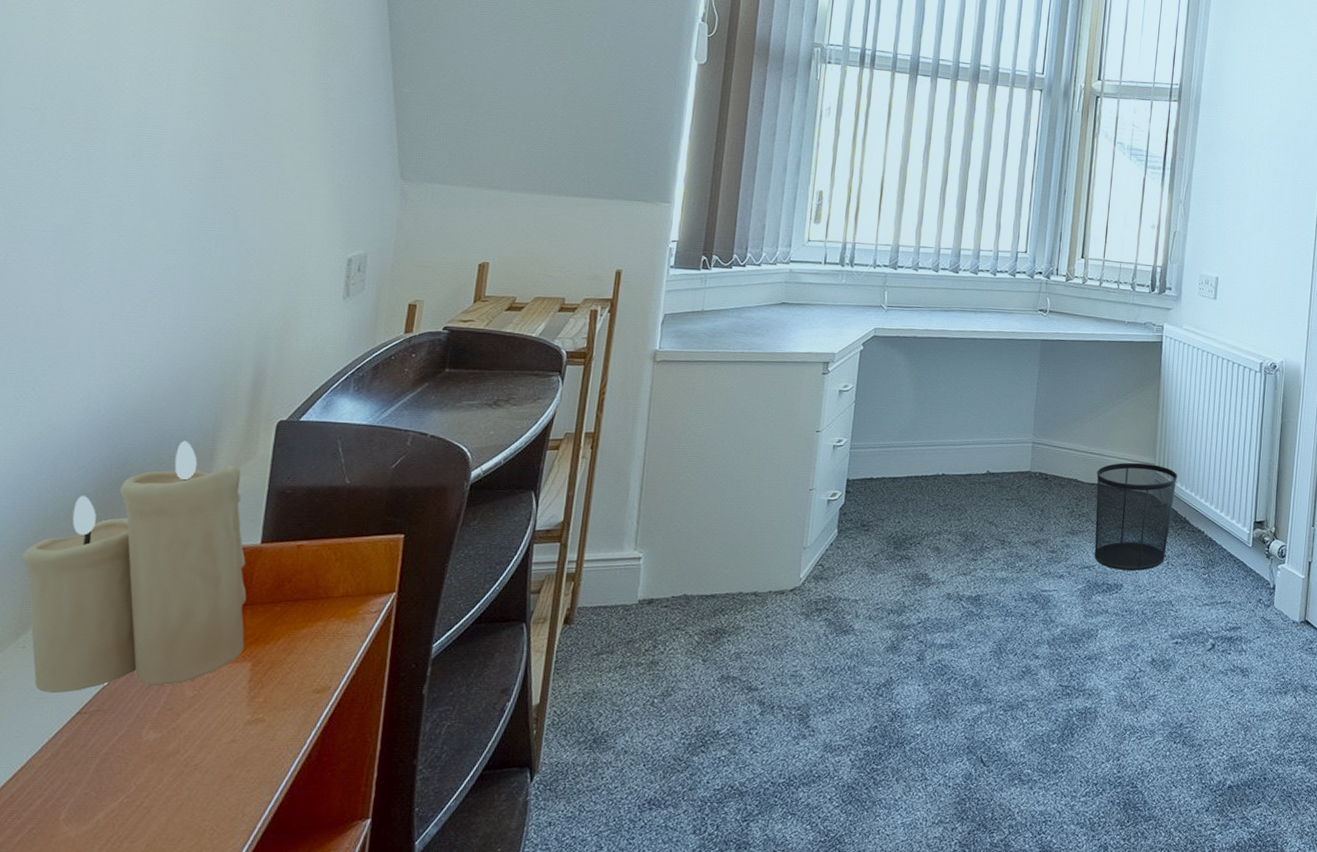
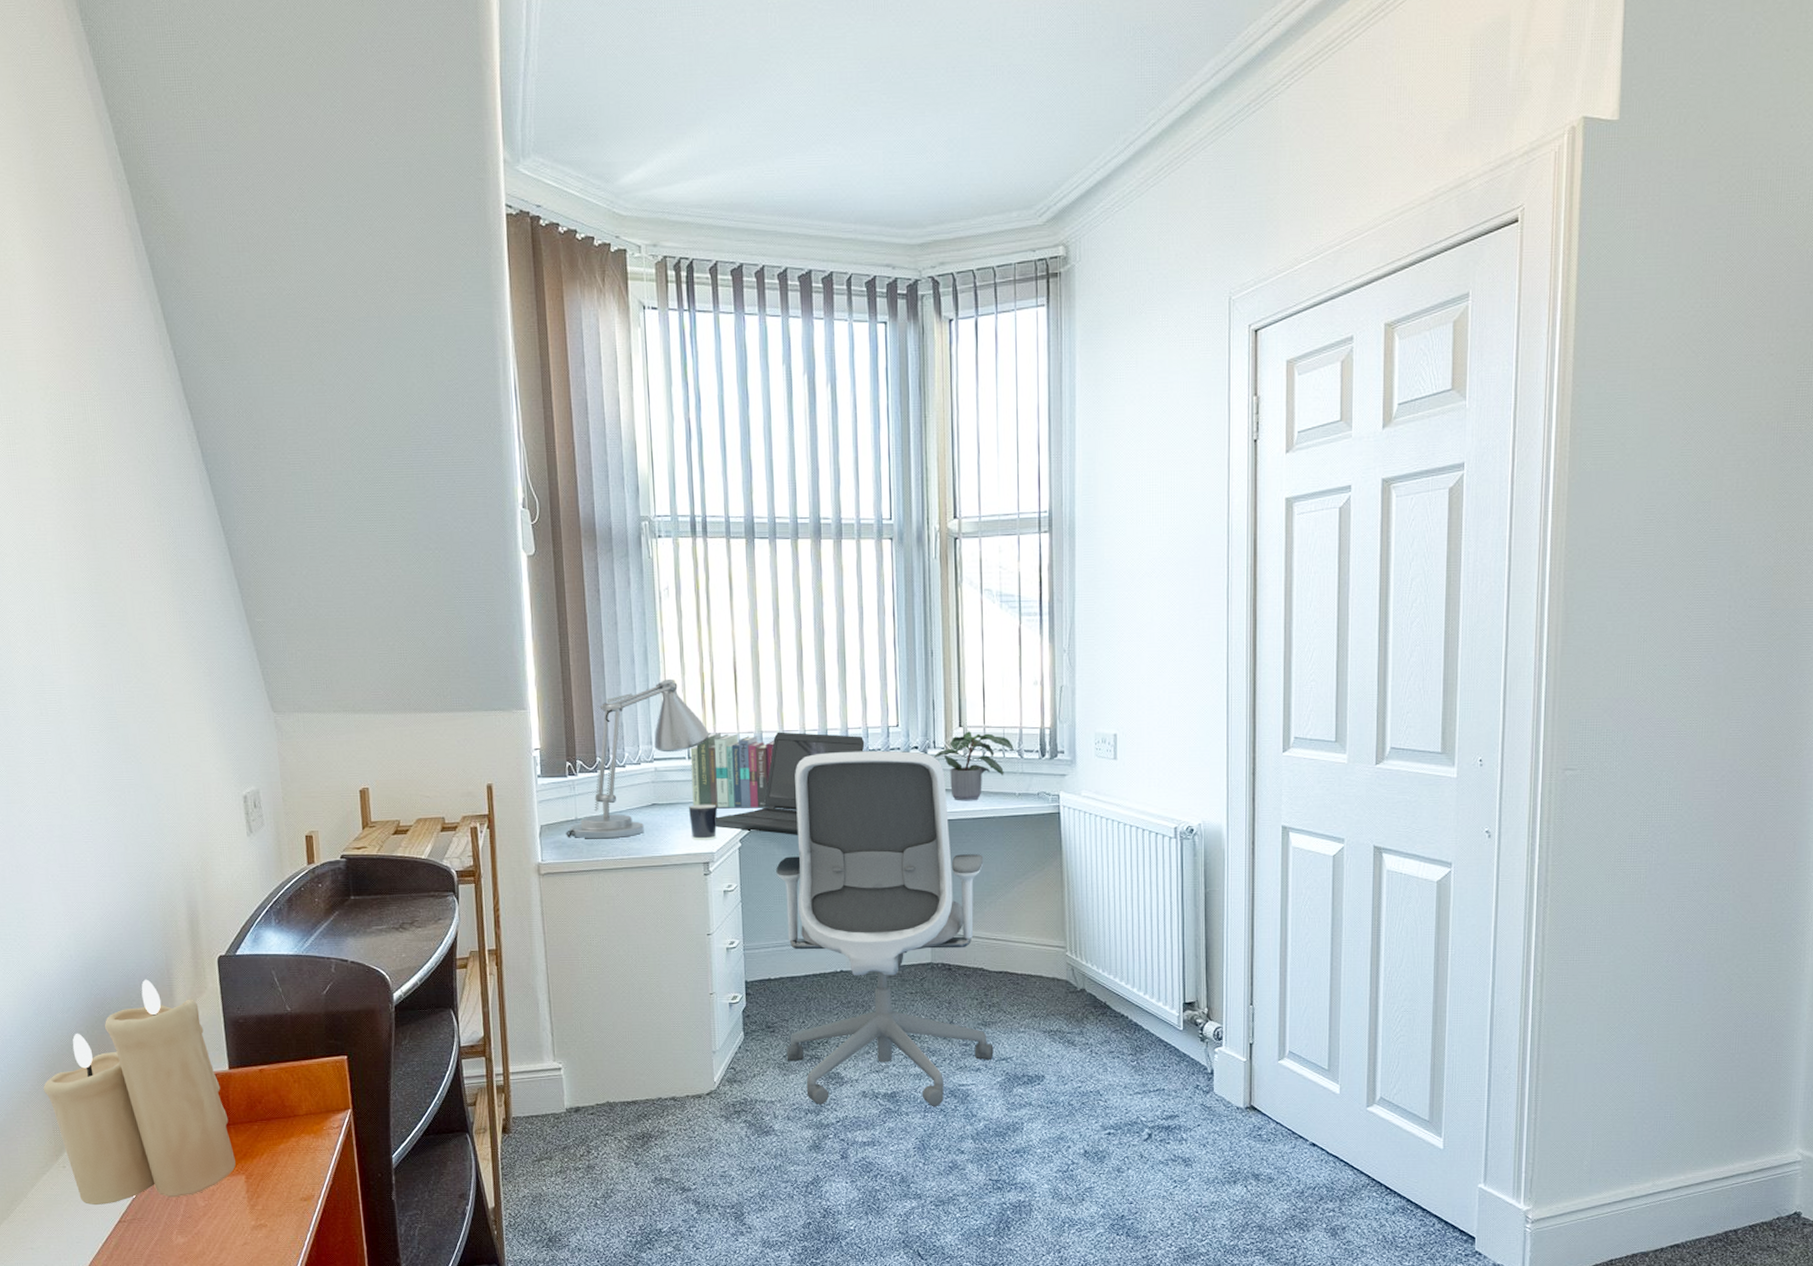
desk lamp: none [689,189,848,332] -> present [566,678,709,839]
mug: none [815,306,846,342] -> present [688,804,718,841]
books: none [822,242,910,315] -> present [690,733,775,809]
laptop computer: none [840,247,994,343] -> present [715,732,865,835]
office chair: none [877,269,1090,611] -> present [776,750,994,1106]
potted plant: none [1056,263,1128,325] -> present [934,731,1014,801]
waste bin: present [1094,462,1178,571] -> none [1003,946,1093,1061]

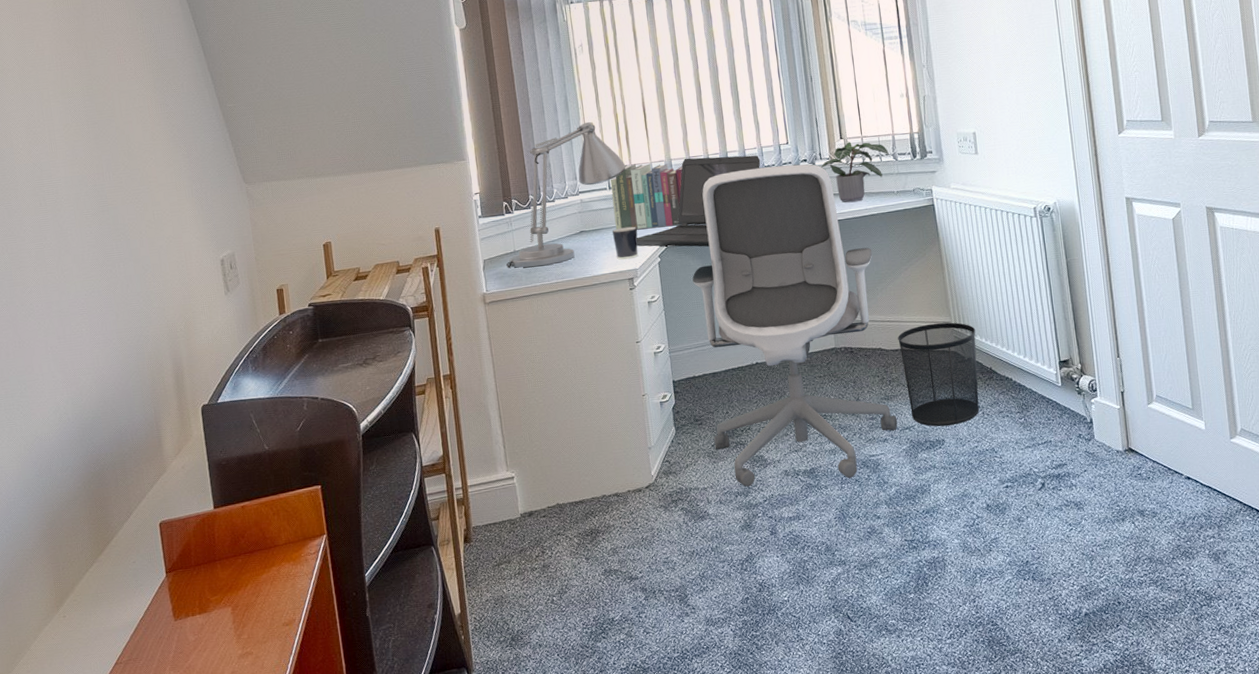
candle: present [43,979,236,1206] -> none [45,433,223,651]
waste bin: none [1003,946,1093,1061] -> present [898,322,980,427]

